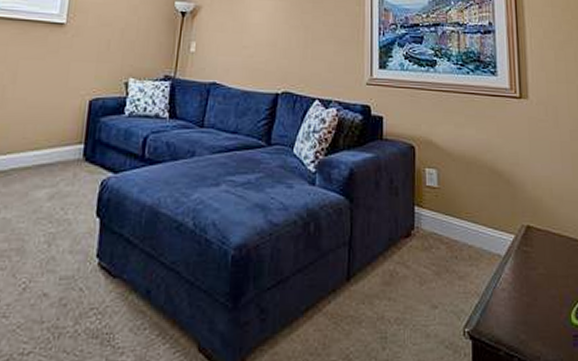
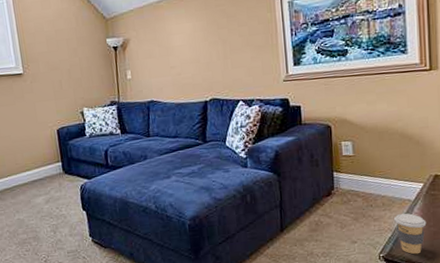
coffee cup: none [482,272,519,334] -> present [394,213,427,255]

